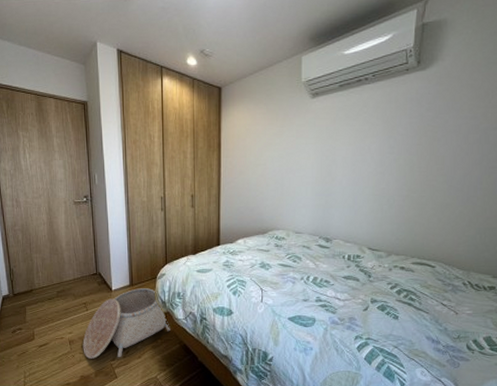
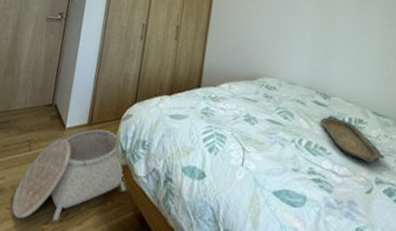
serving tray: none [324,255,378,288] -> present [321,116,384,163]

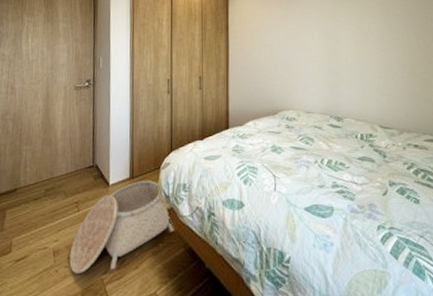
serving tray: present [321,116,384,163] -> none [337,135,394,169]

